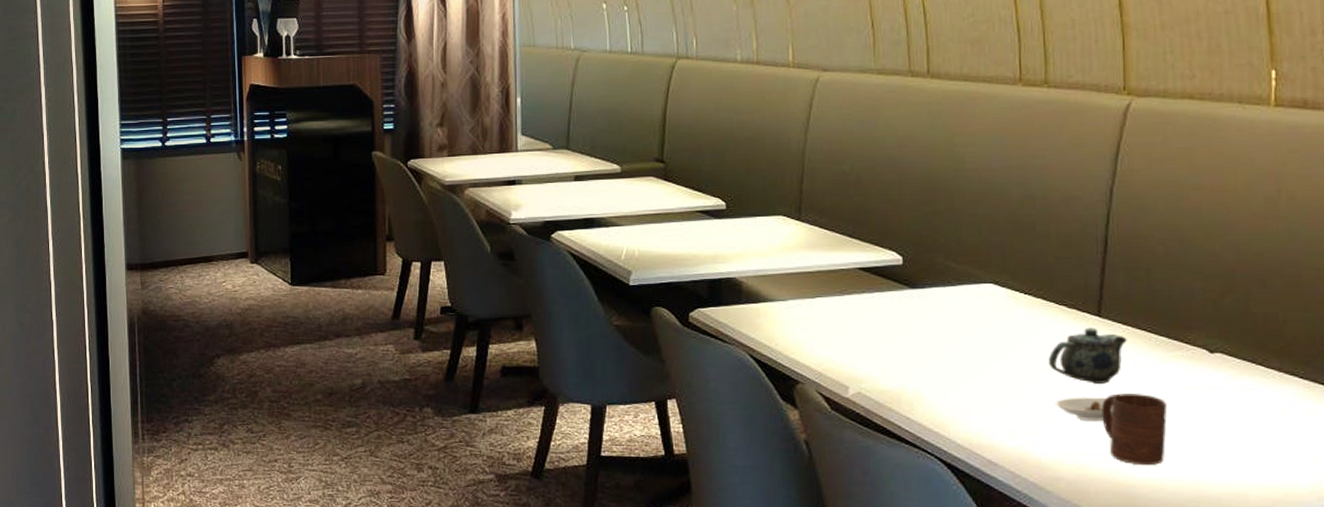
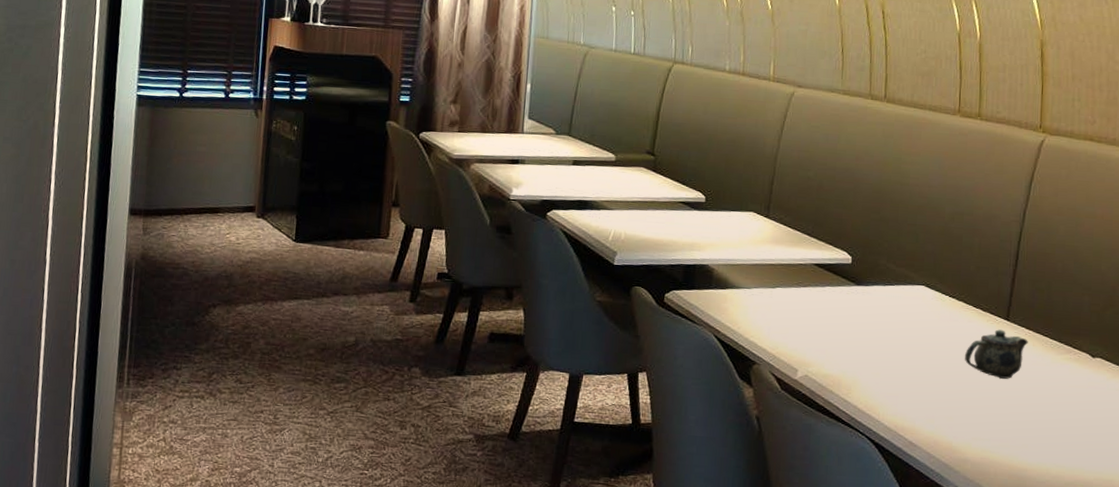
saucer: present [1055,397,1114,422] -> none [967,389,1014,412]
cup: present [1102,393,1167,466] -> none [1004,388,1055,452]

